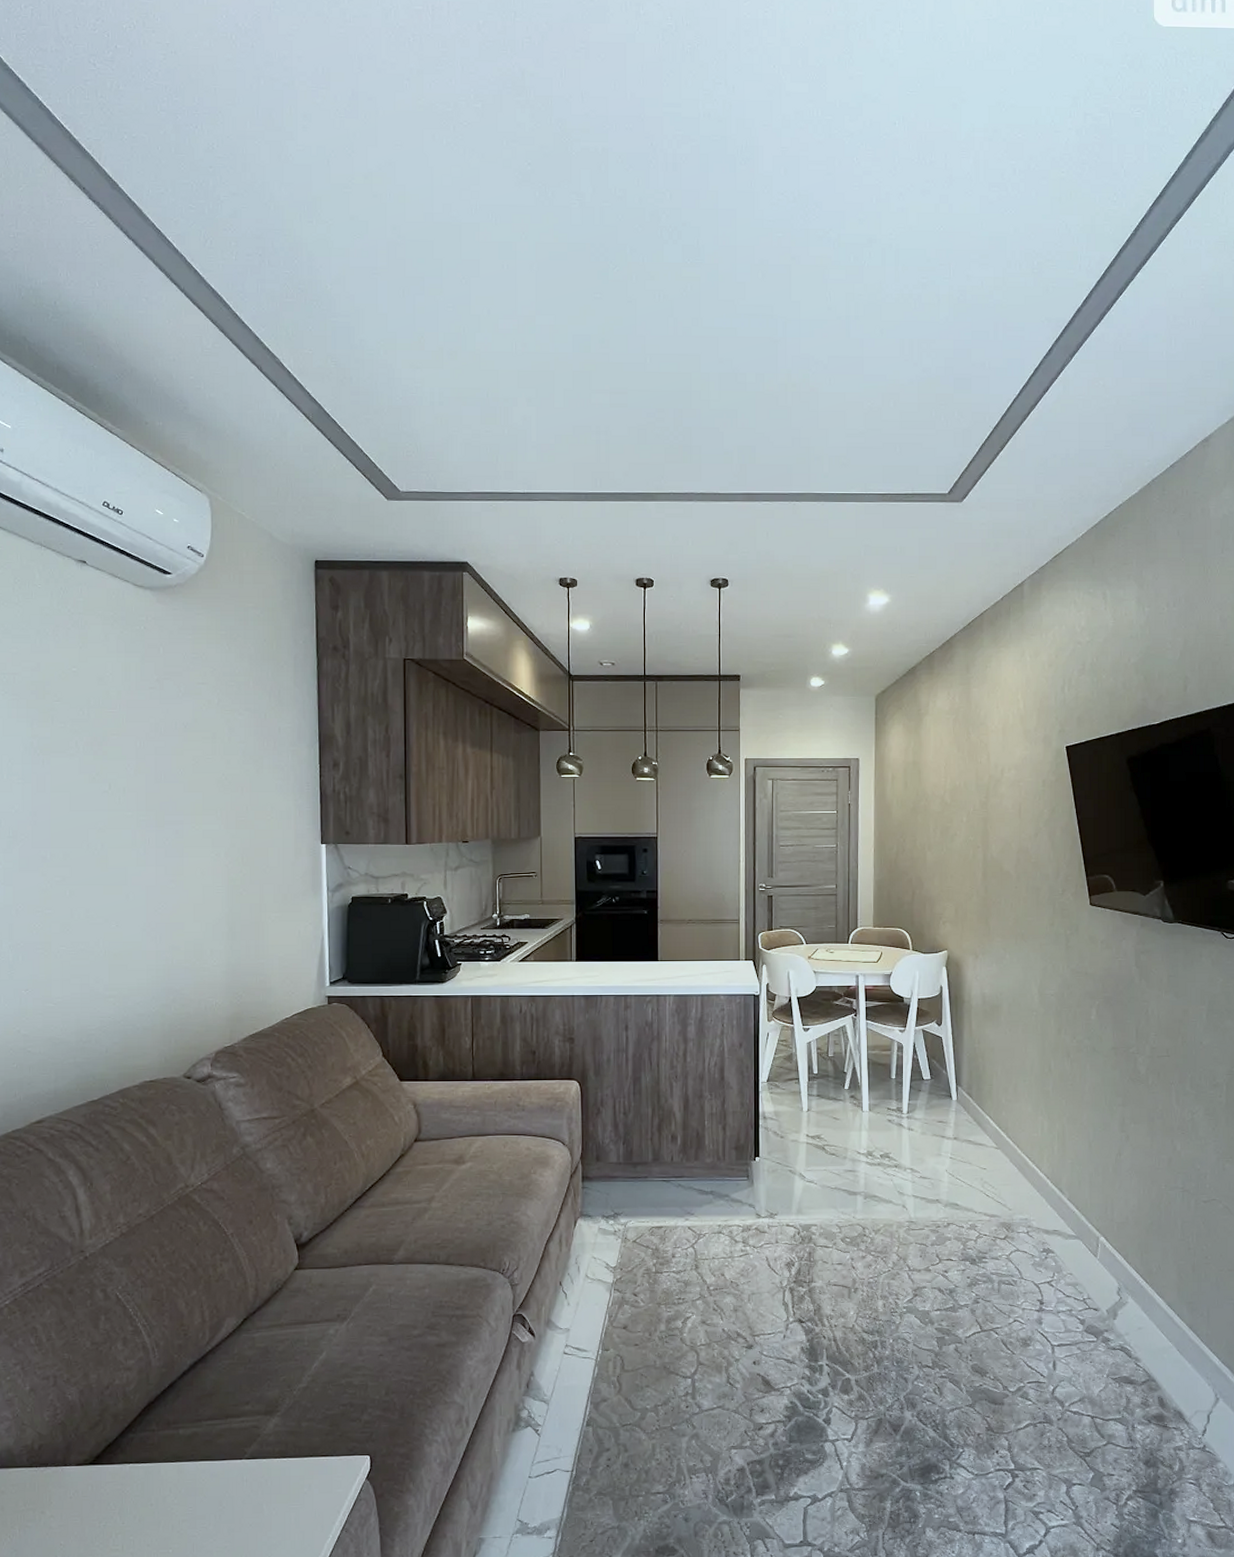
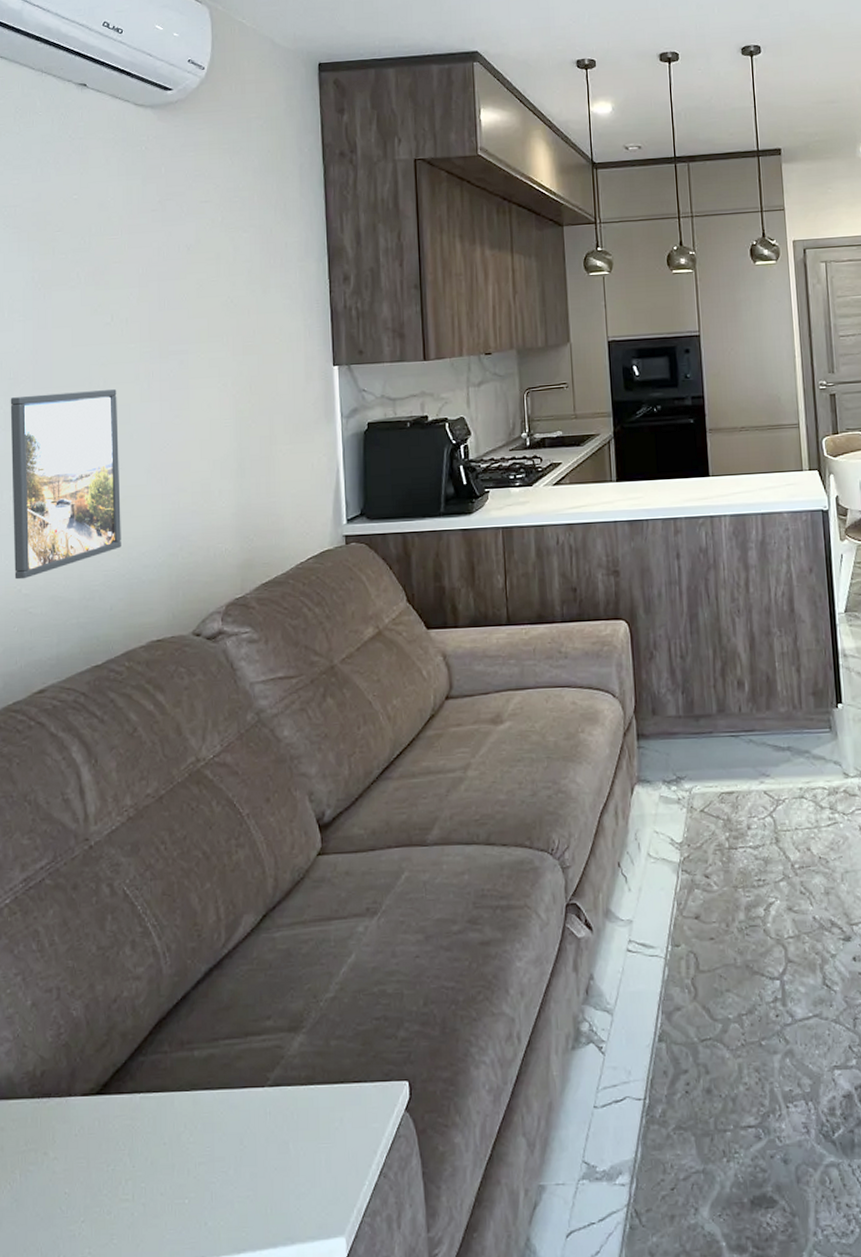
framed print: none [9,853,117,1021] -> present [10,389,121,580]

